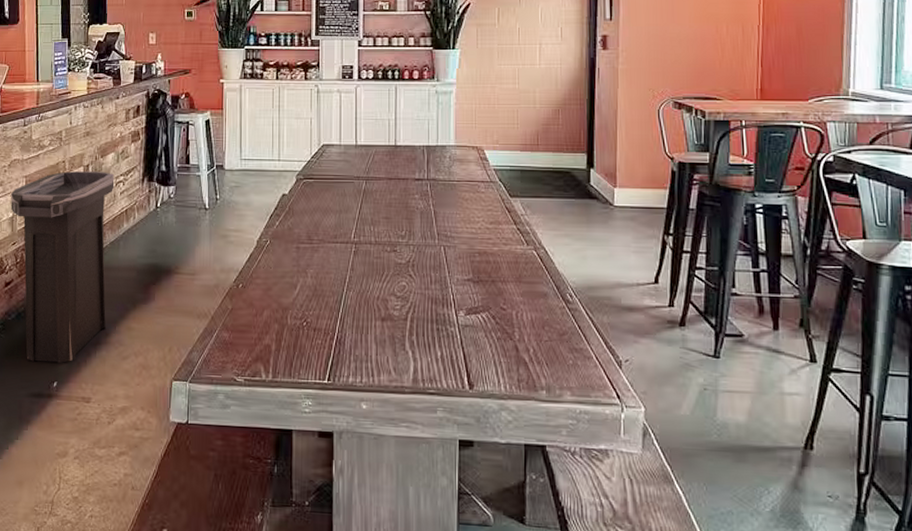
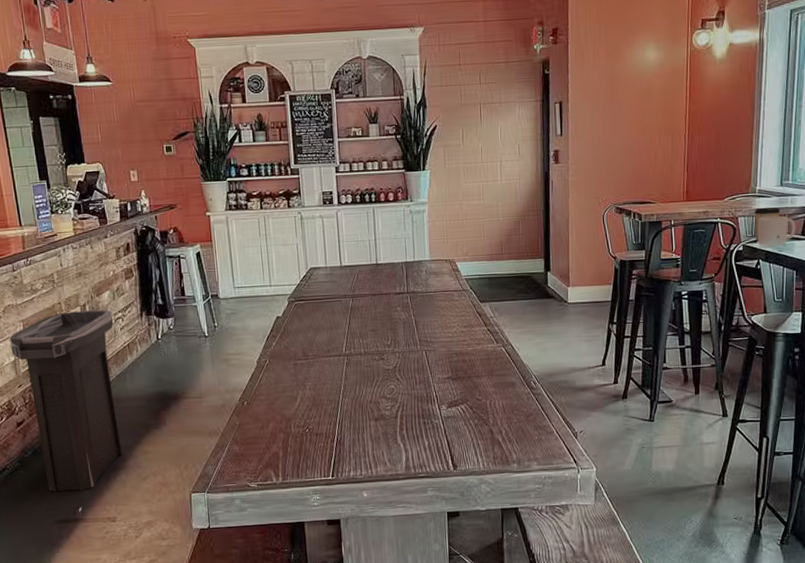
cup: none [847,113,882,152] -> present [754,207,781,241]
mug: none [851,124,903,161] -> present [757,216,796,248]

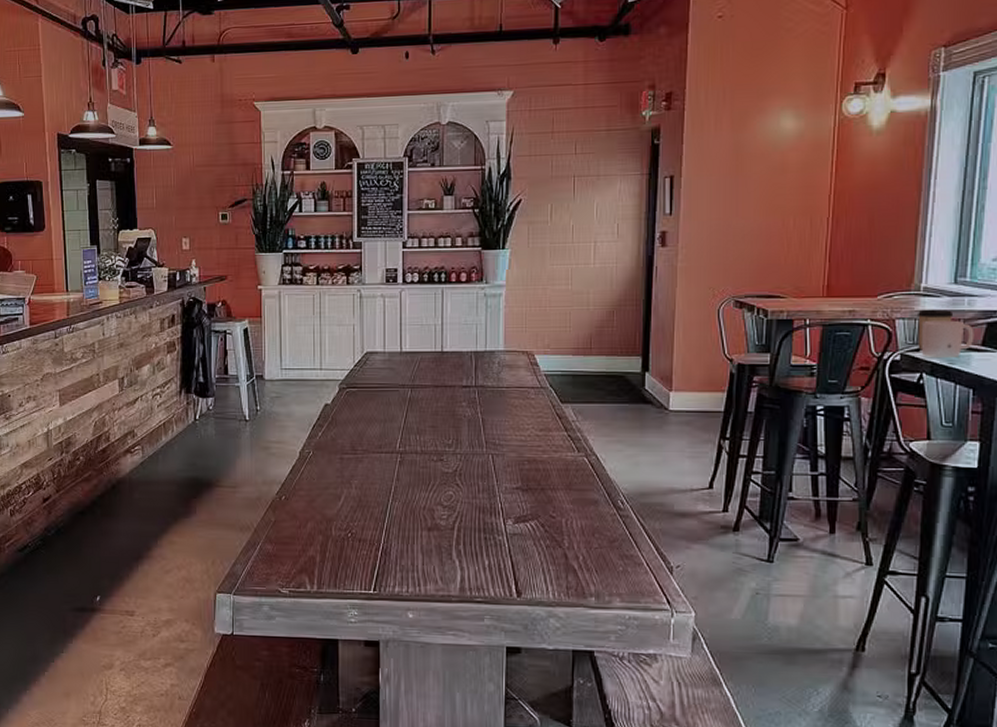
trash can: present [10,310,122,492] -> none [45,384,151,579]

